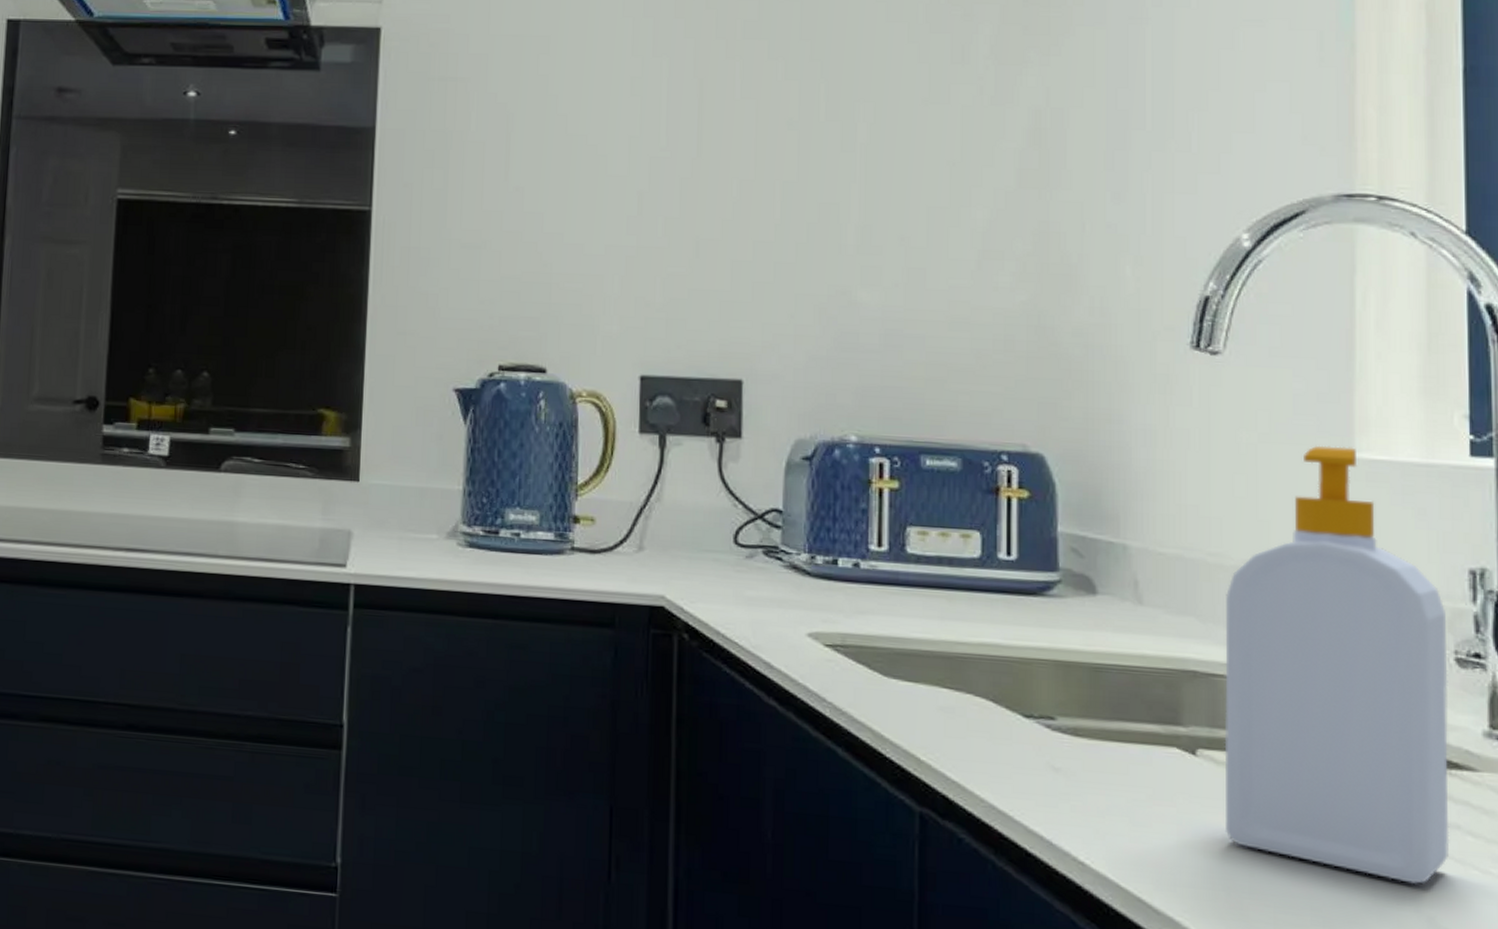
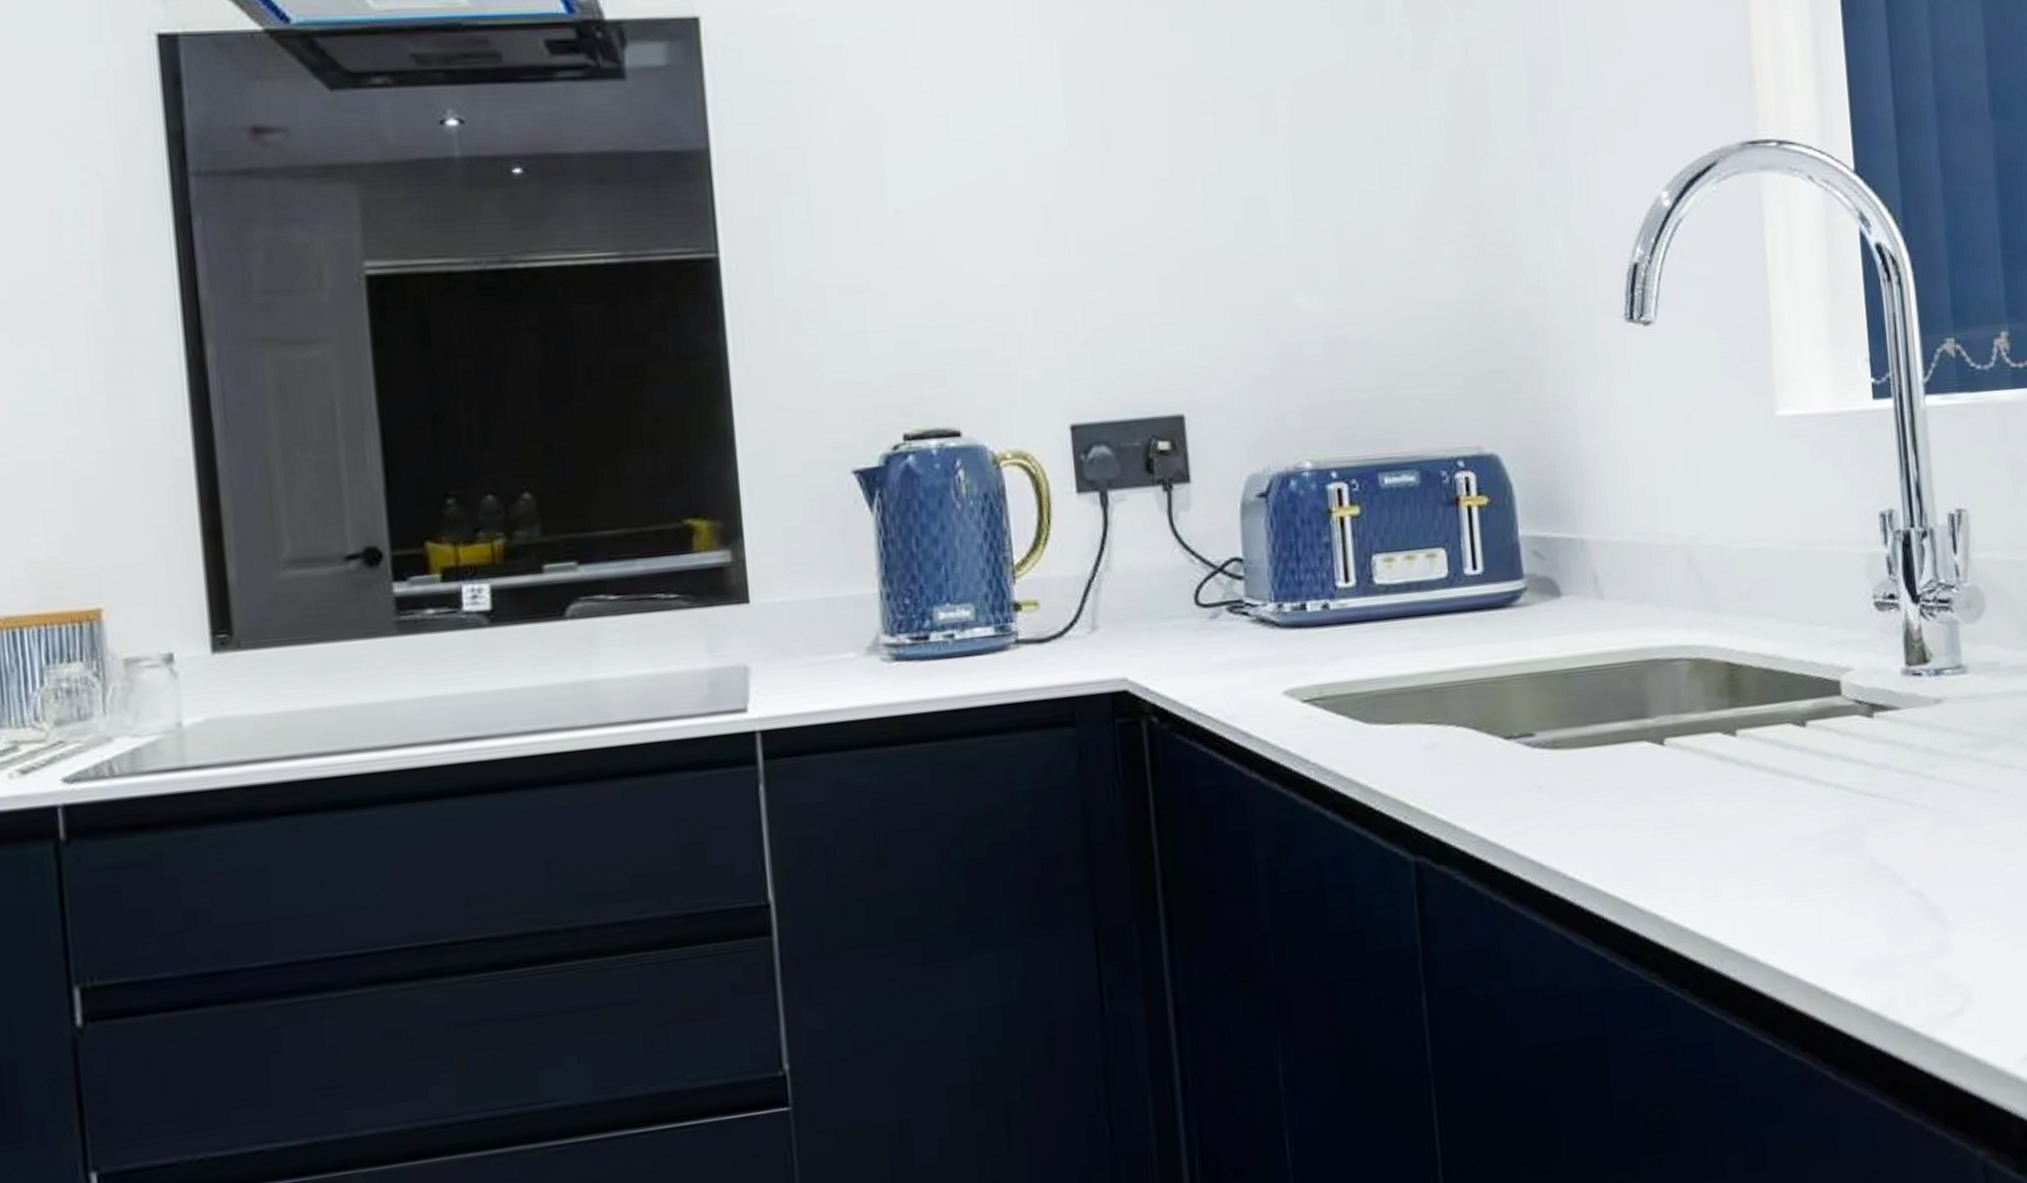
soap bottle: present [1224,445,1450,884] -> none [1677,405,1882,831]

